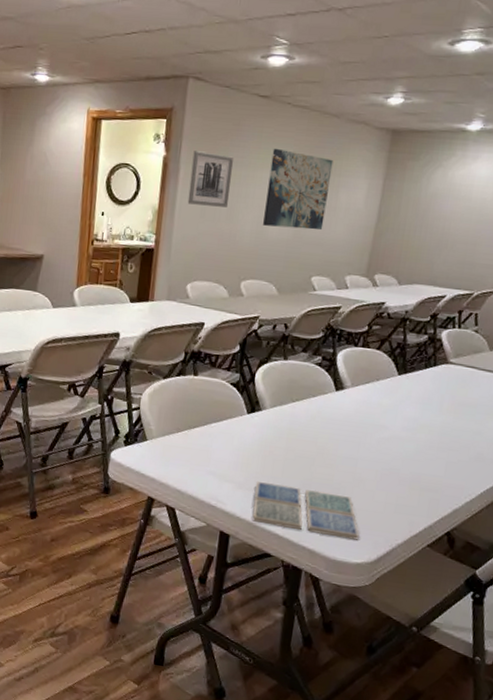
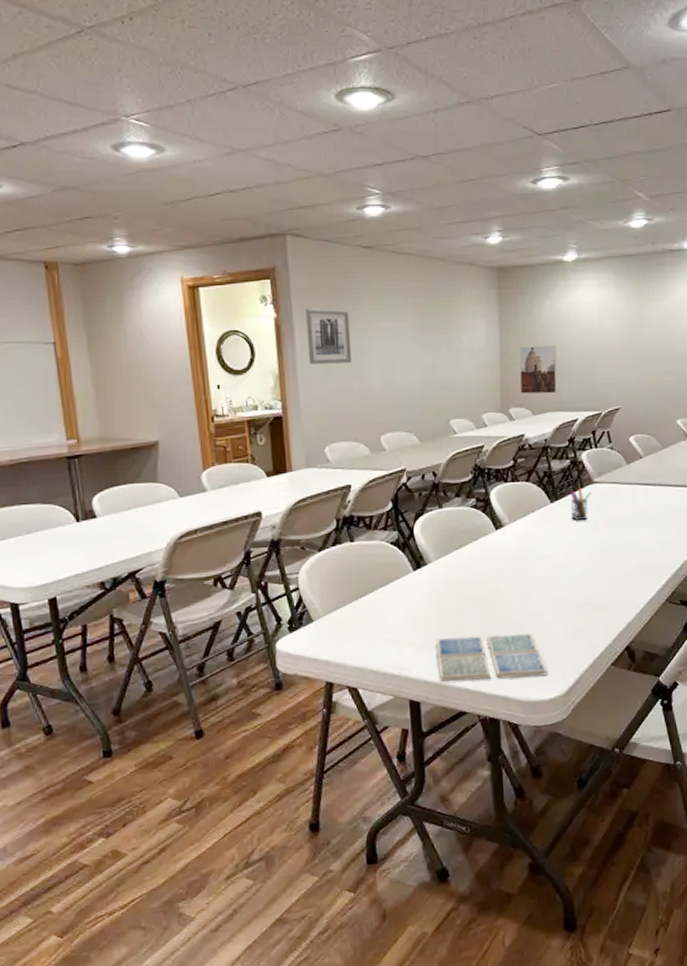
wall art: present [263,148,334,230] -> none [386,297,451,376]
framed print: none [390,213,440,266] -> present [519,345,557,394]
pen holder: none [417,365,444,398] -> present [570,487,592,520]

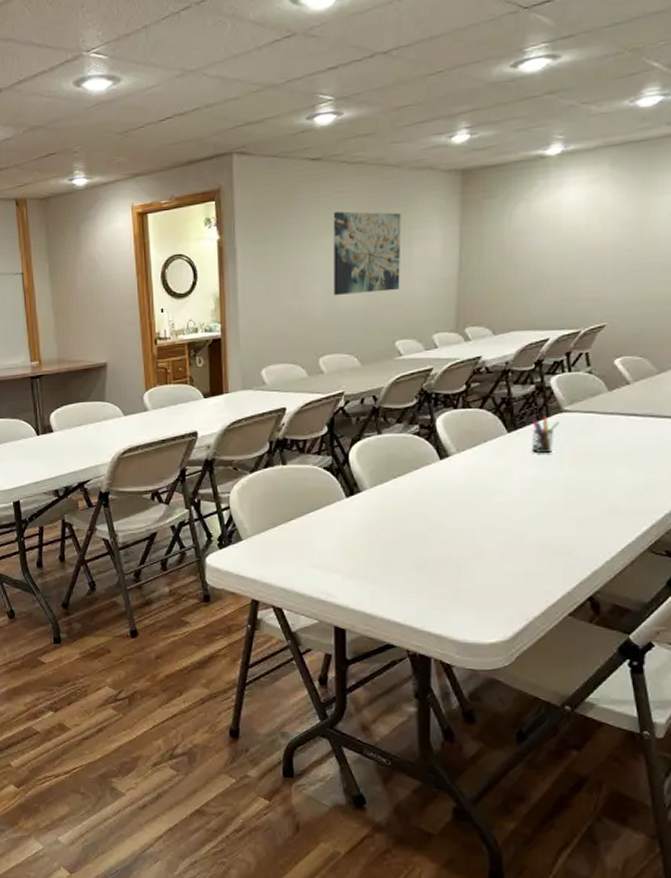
wall art: present [305,308,351,364] -> none [248,228,294,286]
wall art: none [386,297,451,376] -> present [333,211,401,295]
drink coaster: present [437,633,549,682] -> none [366,567,491,618]
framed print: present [519,345,557,394] -> none [480,255,529,311]

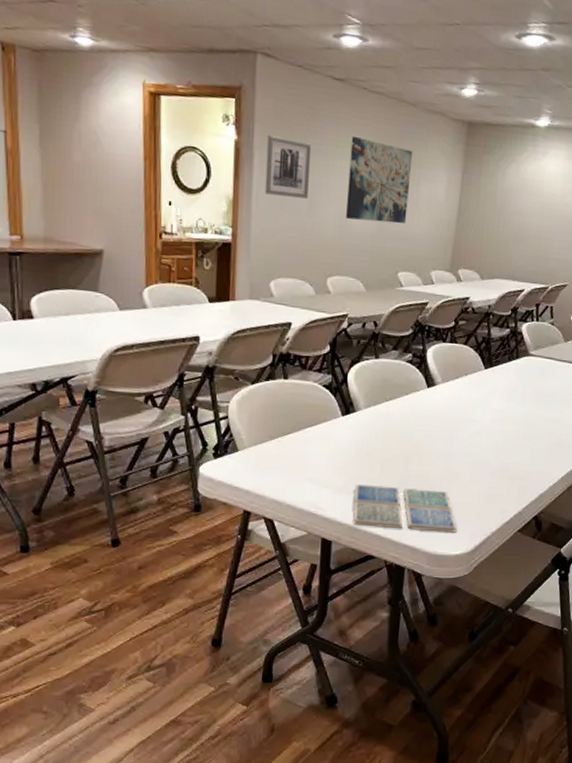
wall art: none [248,228,294,286] -> present [264,135,312,199]
drink coaster: none [366,567,491,618] -> present [353,483,458,533]
pen holder: present [532,416,560,453] -> none [503,358,526,390]

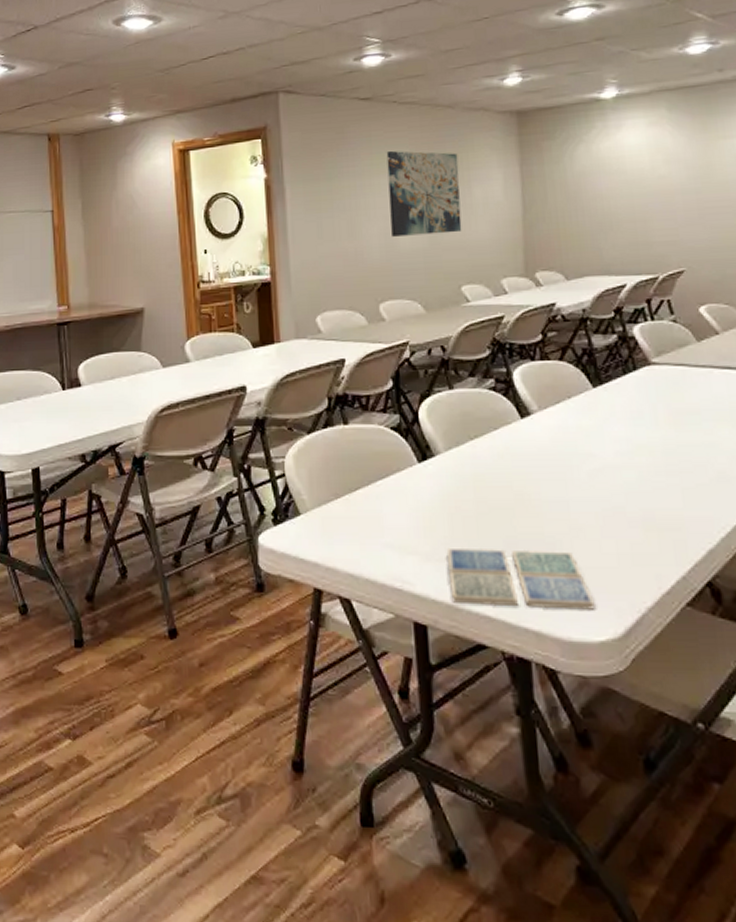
wall art: present [264,135,312,199] -> none [297,166,347,226]

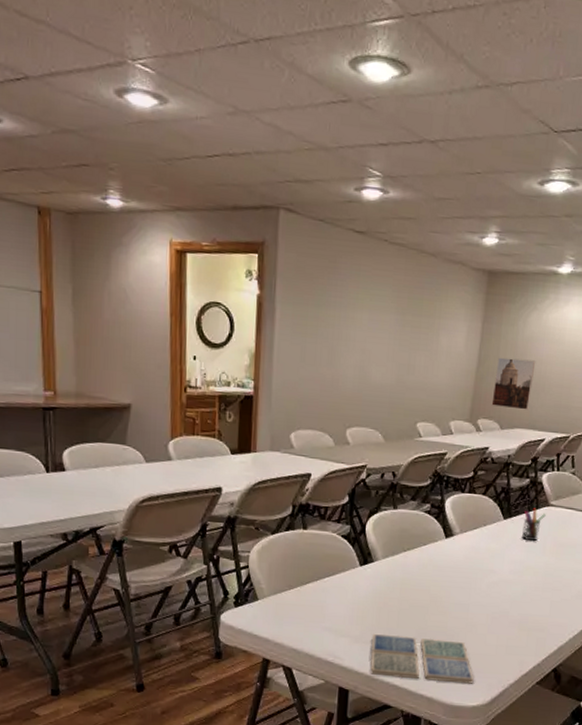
wall art: present [386,150,462,237] -> none [366,288,433,375]
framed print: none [546,197,597,255] -> present [491,357,536,410]
pen holder: none [619,369,649,411] -> present [522,508,546,541]

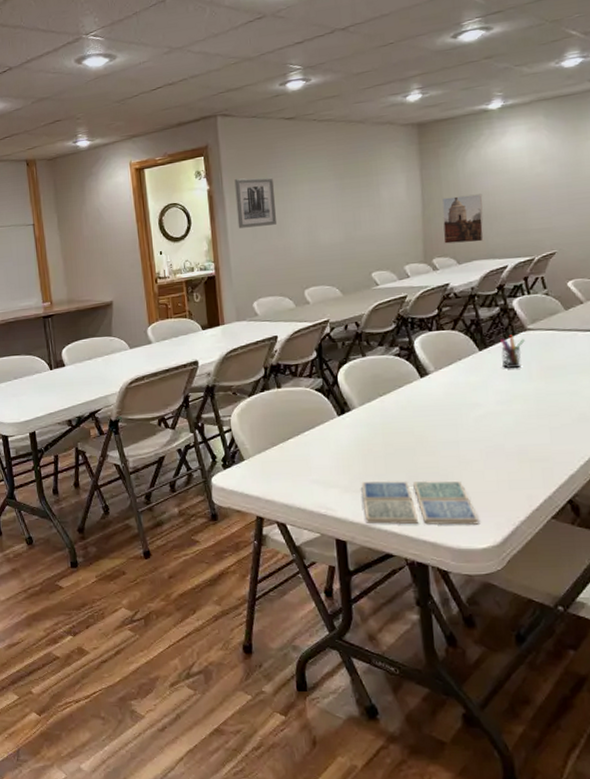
wall art: none [286,289,333,351] -> present [234,177,276,229]

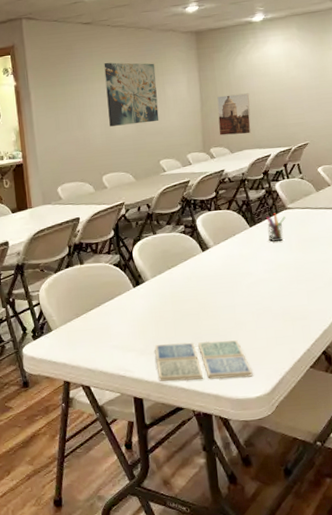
wall art: present [234,177,276,229] -> none [39,75,77,121]
wall art: none [308,161,372,234] -> present [104,62,159,127]

